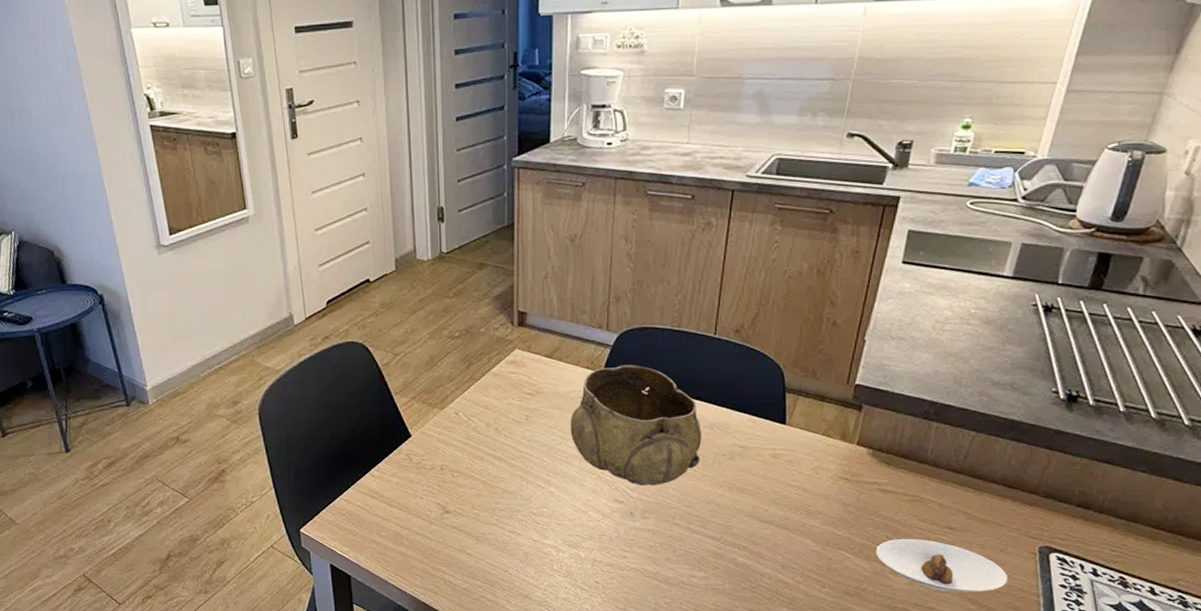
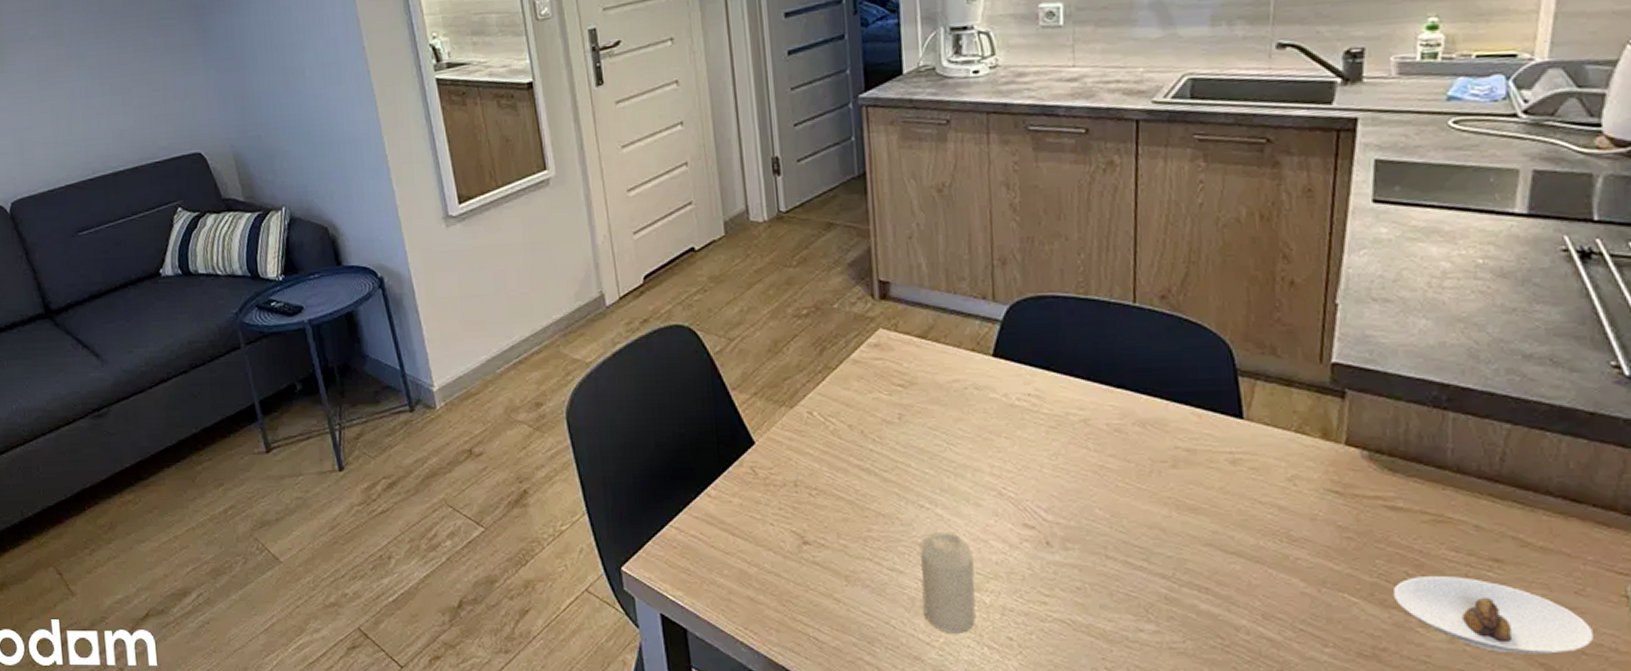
candle: none [534,505,574,579] -> present [920,532,976,633]
decorative bowl: present [570,365,701,485] -> none [956,344,1132,504]

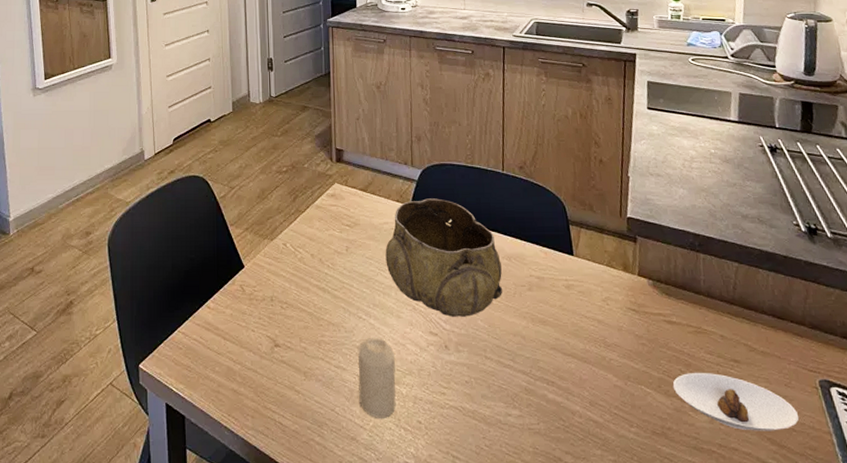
decorative bowl: none [956,344,1132,504] -> present [385,198,502,317]

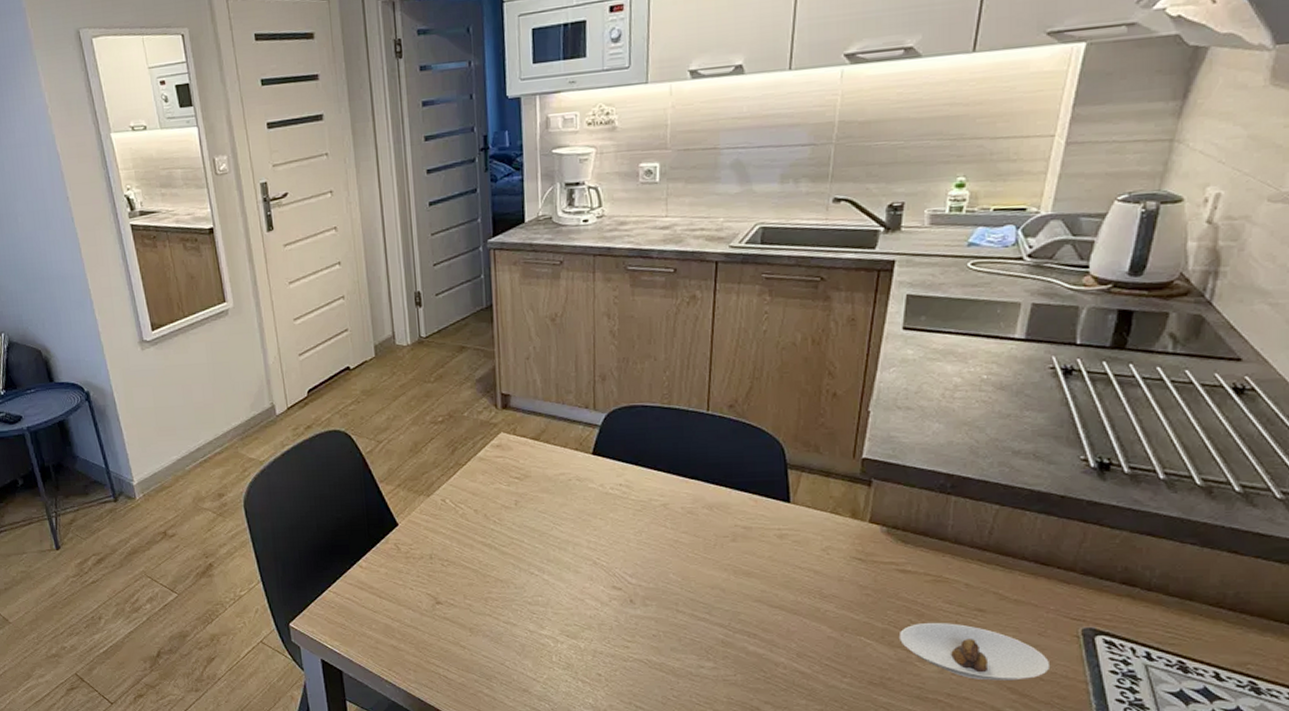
candle: present [358,338,396,418] -> none [530,593,573,671]
decorative bowl: present [385,198,502,317] -> none [561,445,701,571]

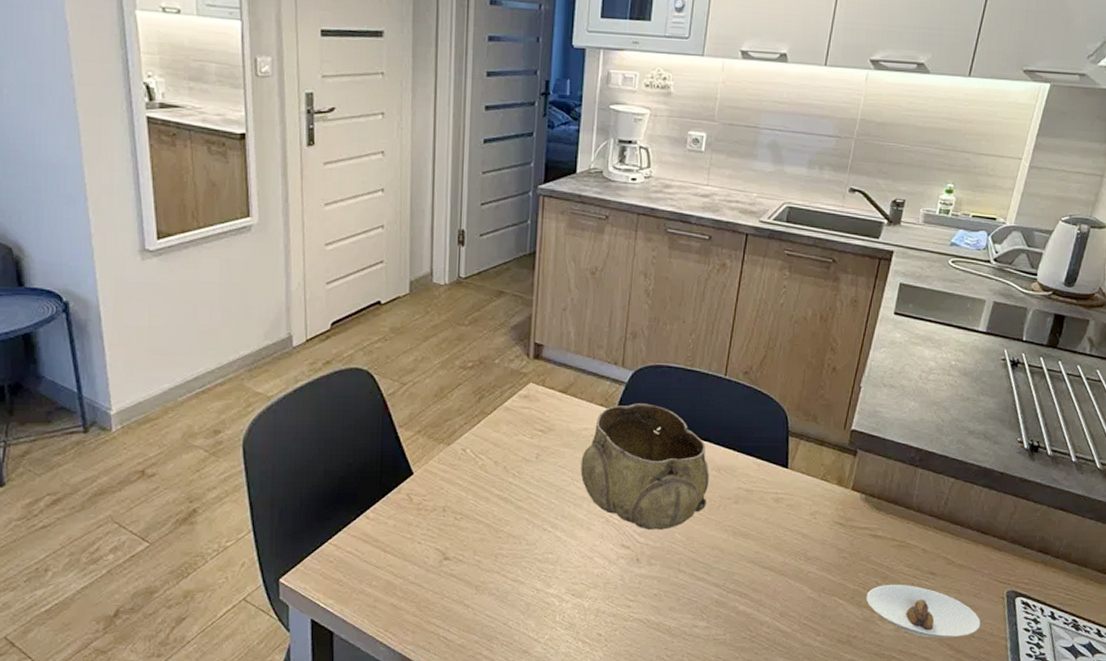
decorative bowl: none [561,445,701,571] -> present [580,403,709,530]

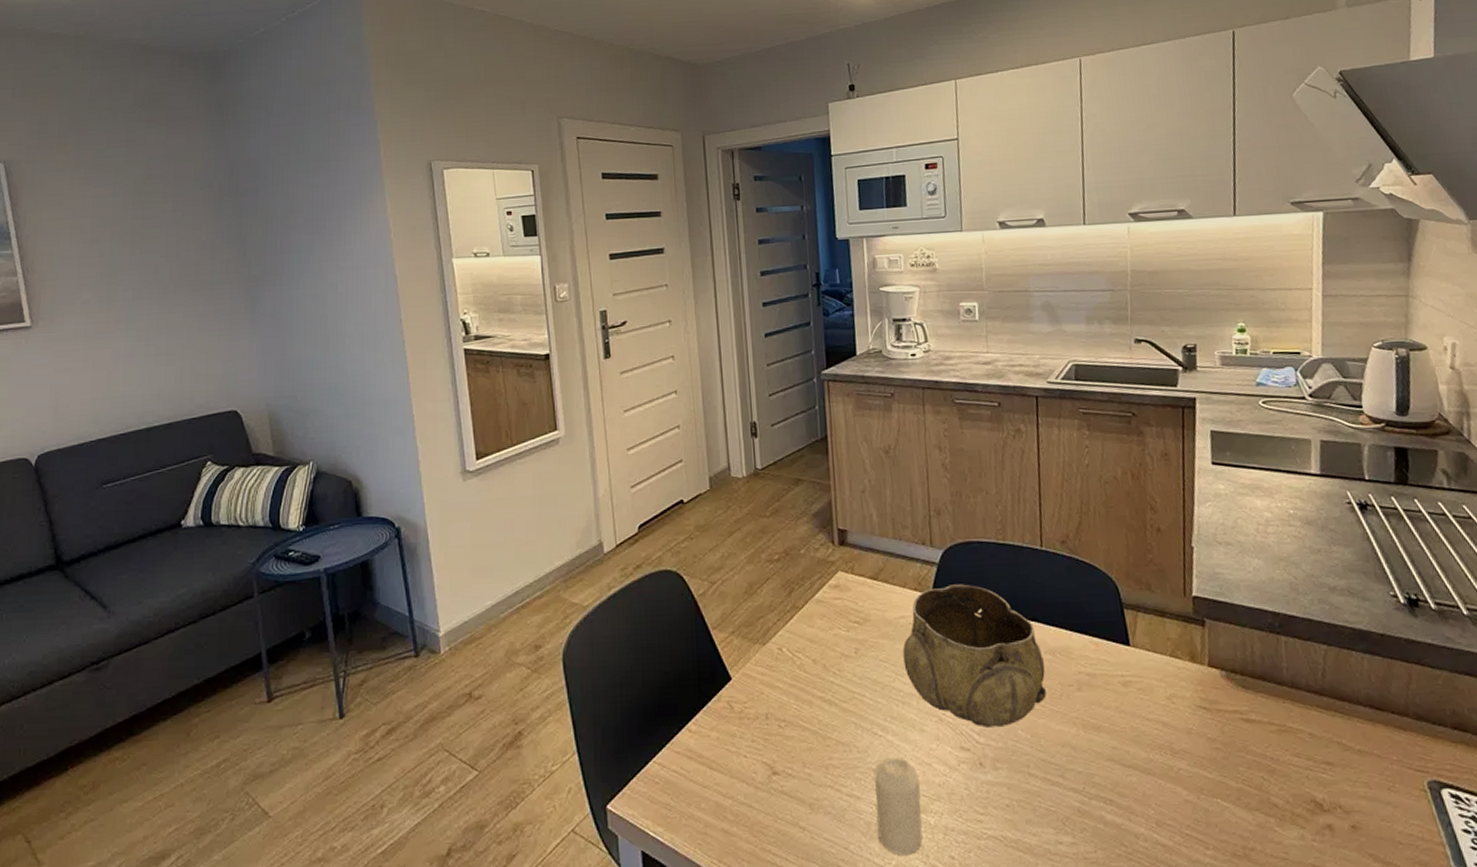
candle: none [536,551,580,631] -> present [874,757,923,856]
saucer: present [866,584,981,638] -> none [1254,779,1406,847]

